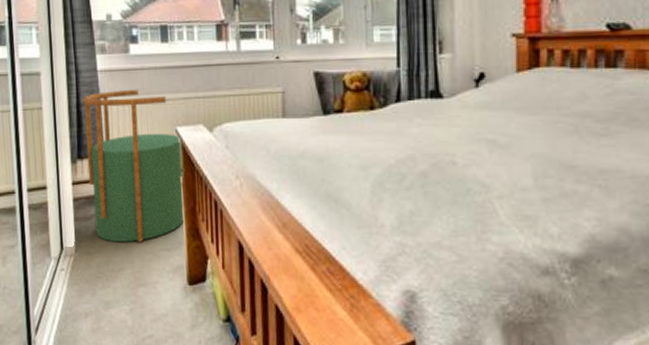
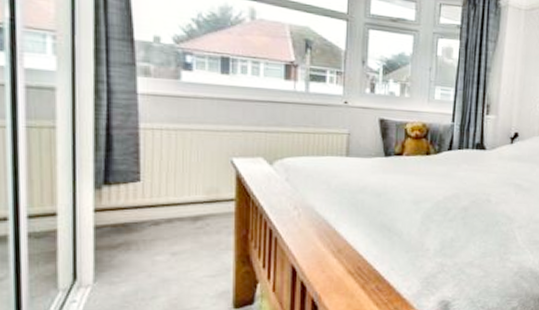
stool: present [82,89,186,242] -> none [114,116,238,270]

